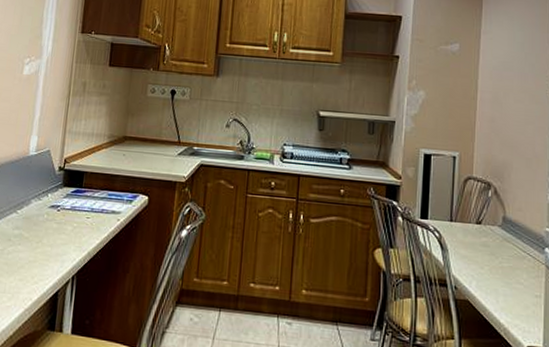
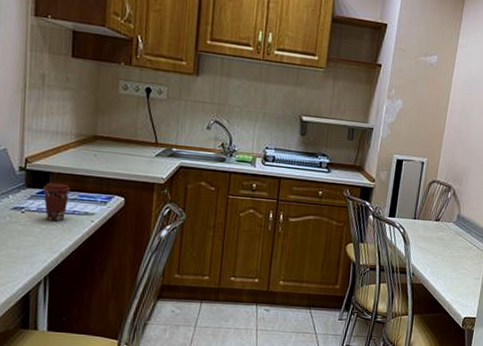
coffee cup: none [77,181,102,220] -> present [43,182,71,221]

